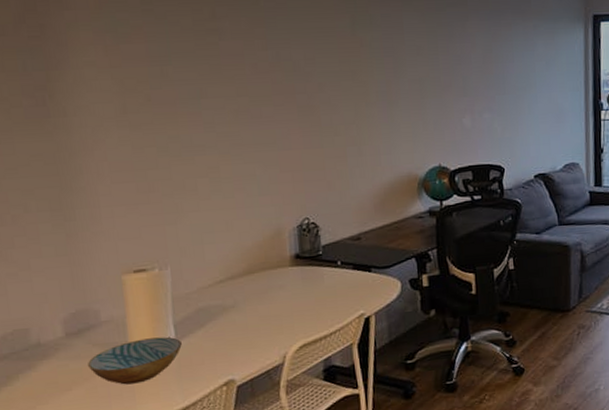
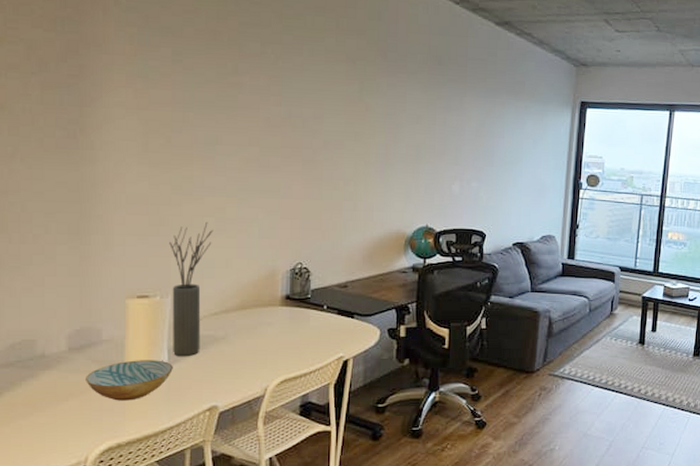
vase: none [162,184,209,331] -> present [169,222,214,356]

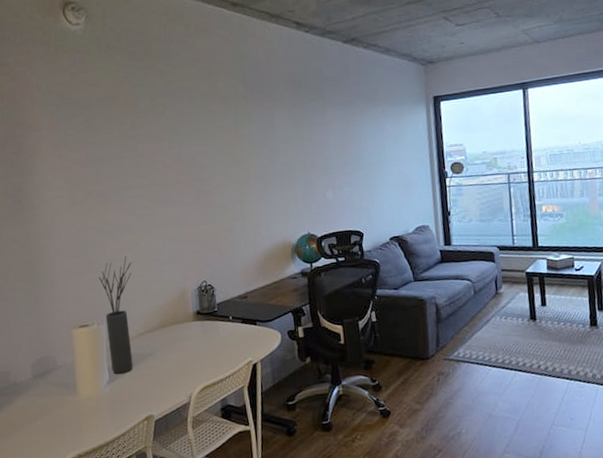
bowl: present [86,360,173,401] -> none [48,379,114,417]

